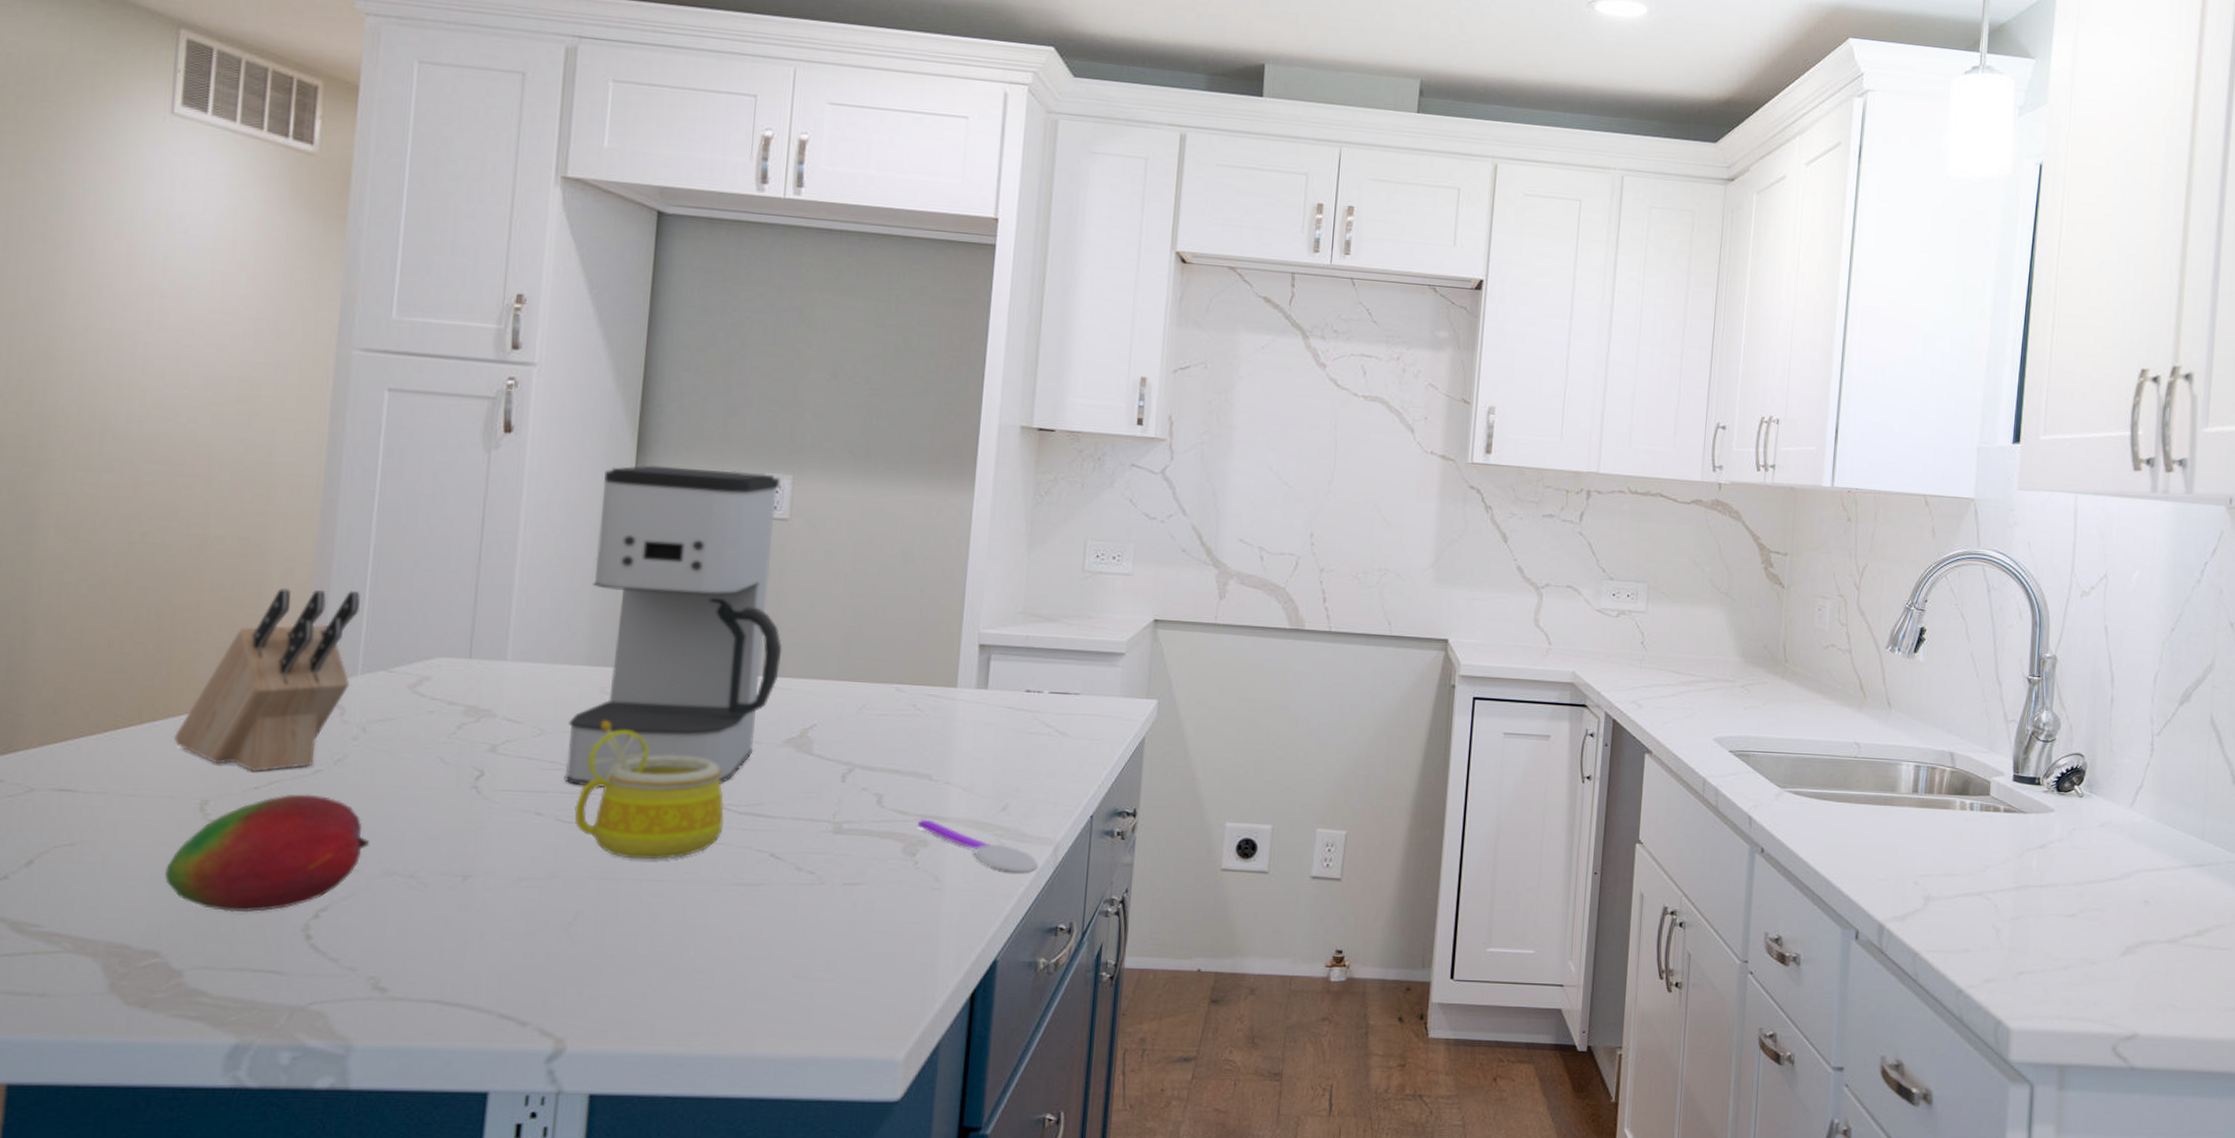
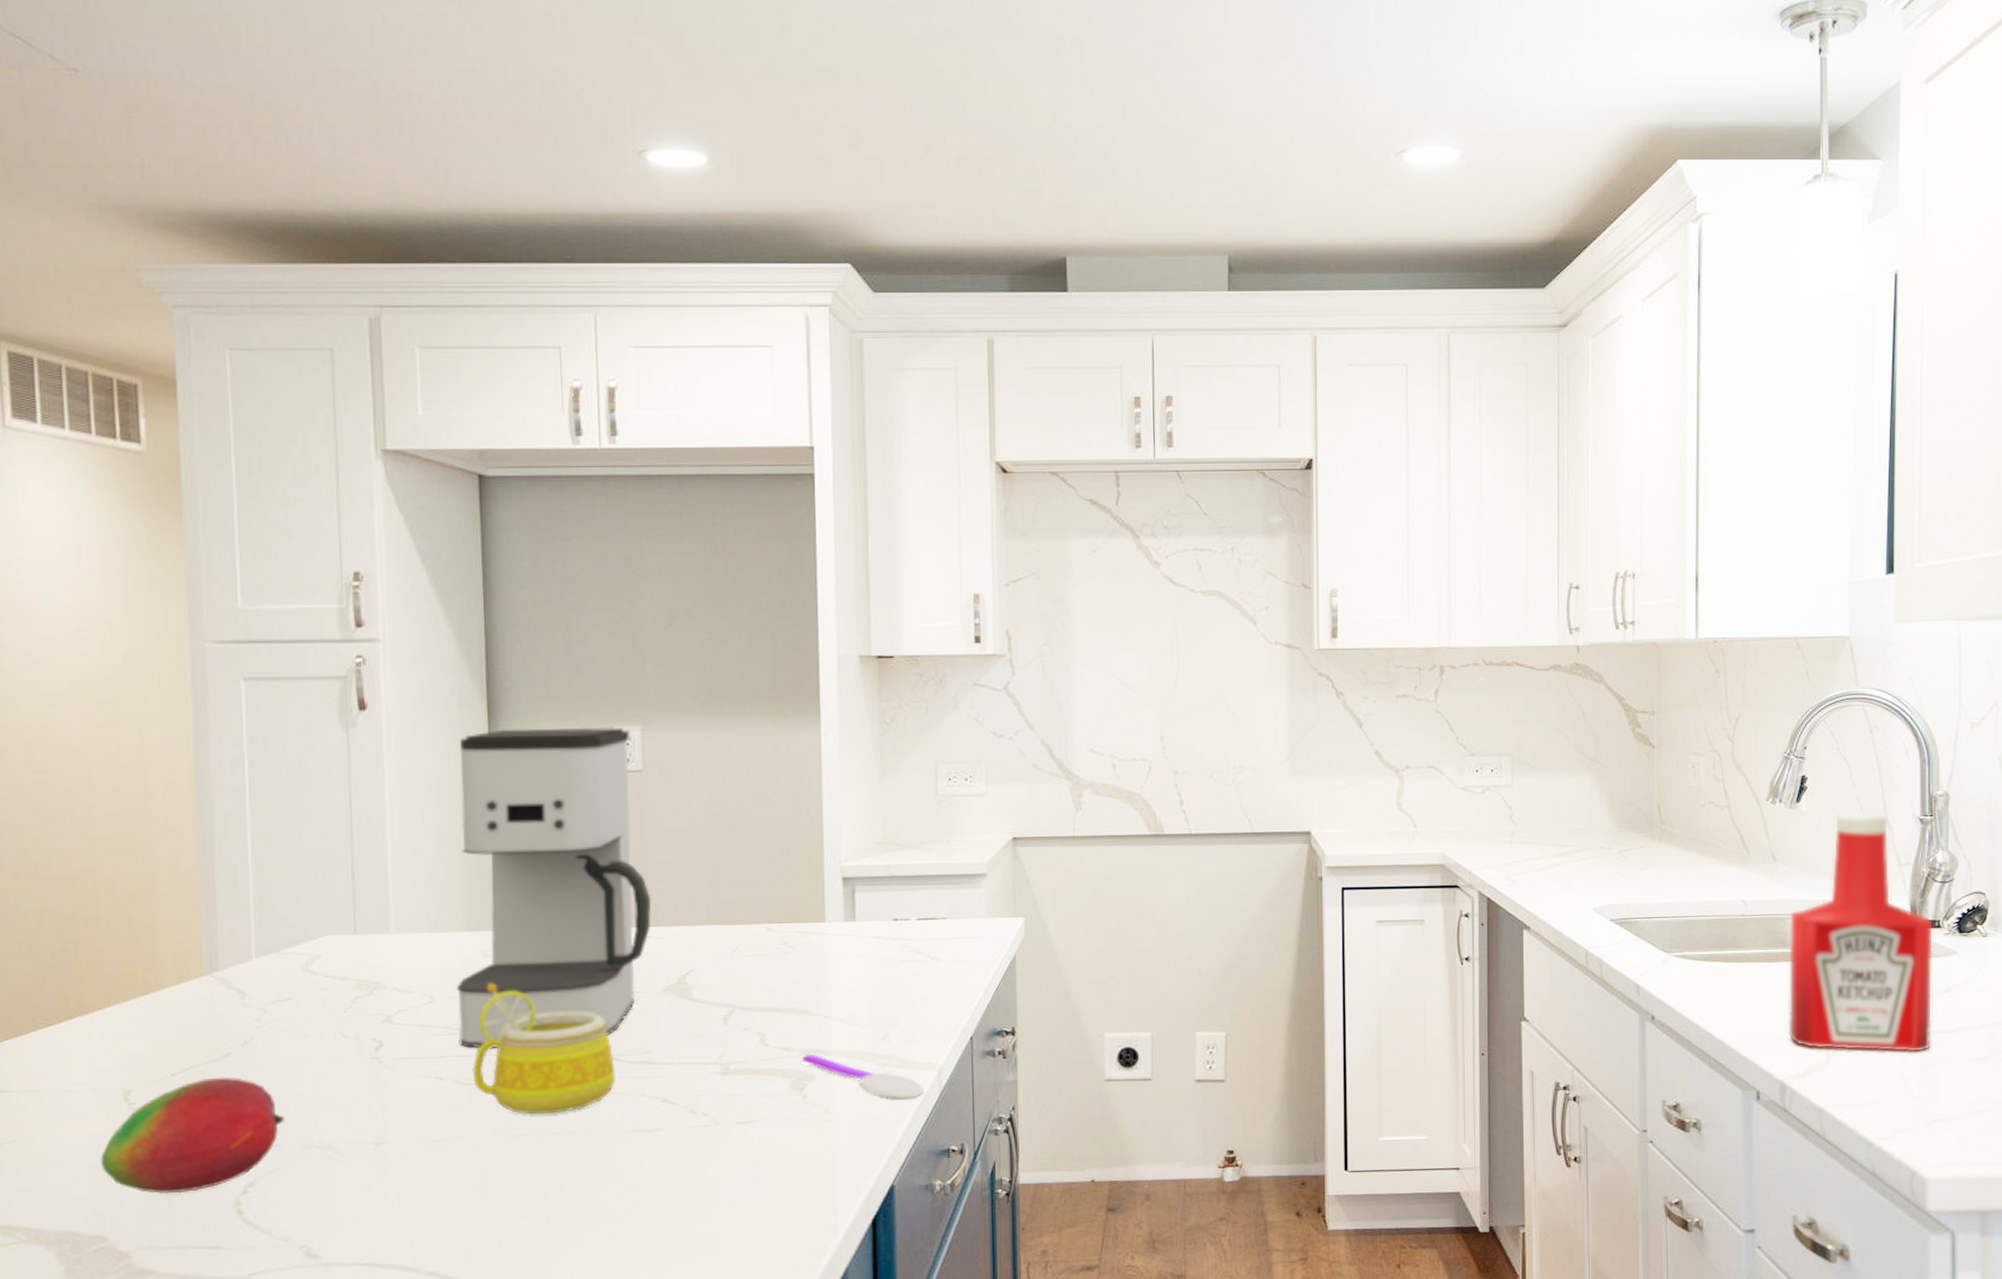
knife block: present [173,587,361,772] -> none [90,878,247,1060]
ketchup bottle: none [1890,665,2034,905] -> present [1788,811,1934,1053]

